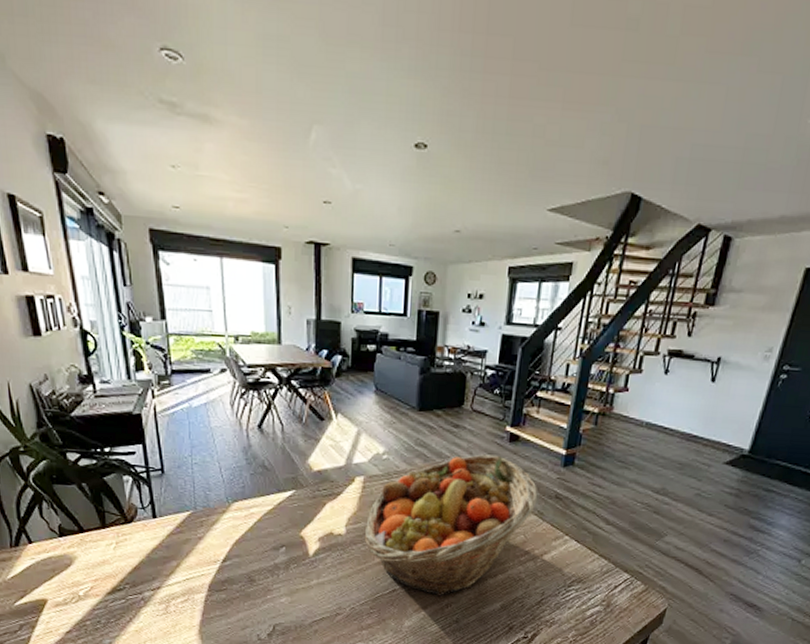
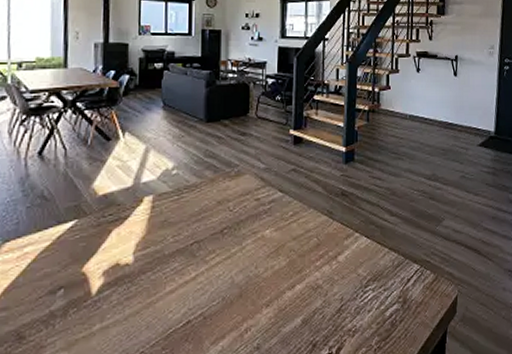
fruit basket: present [364,454,538,598] -> none [154,158,325,322]

